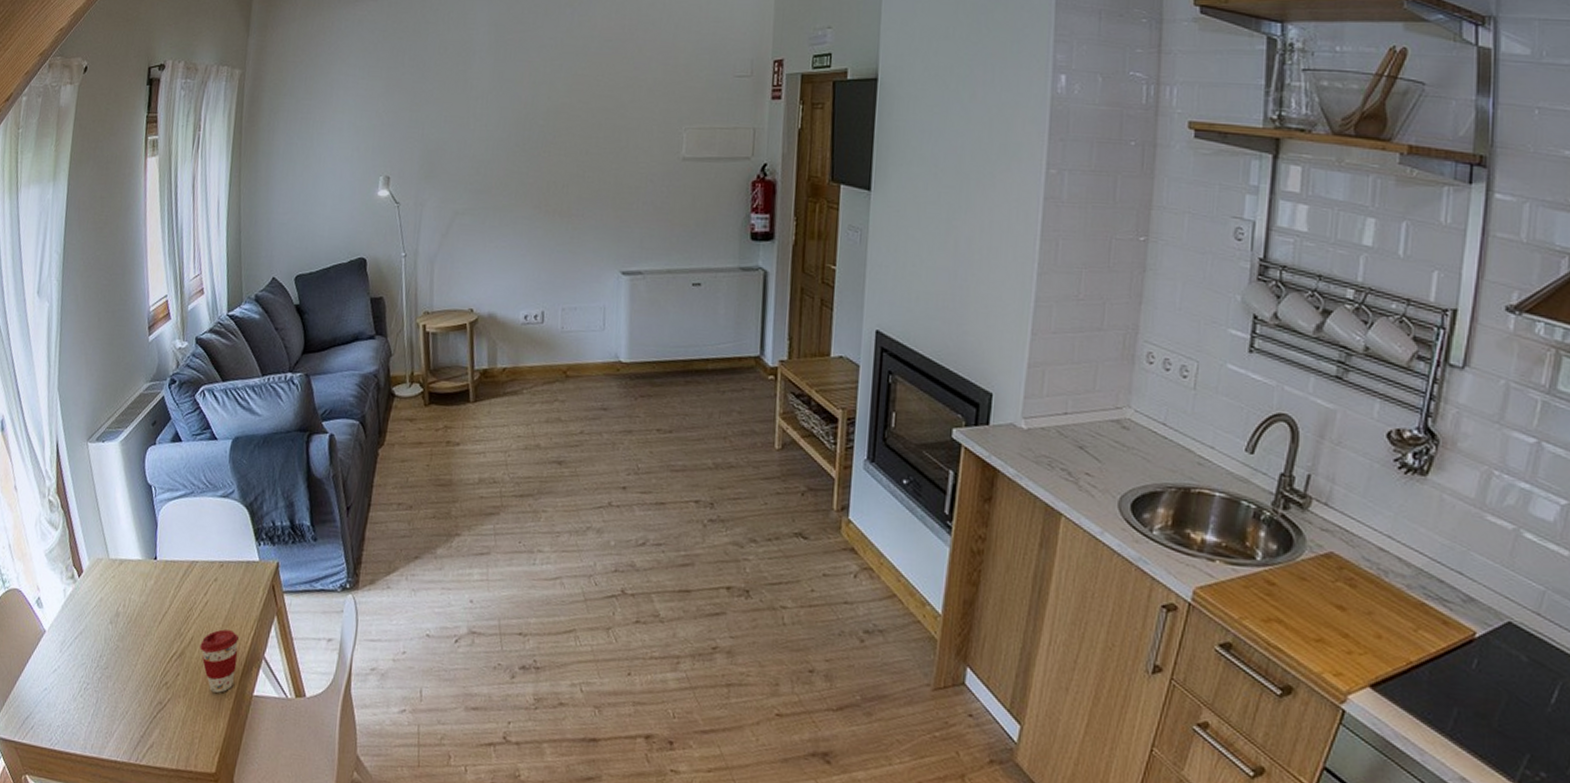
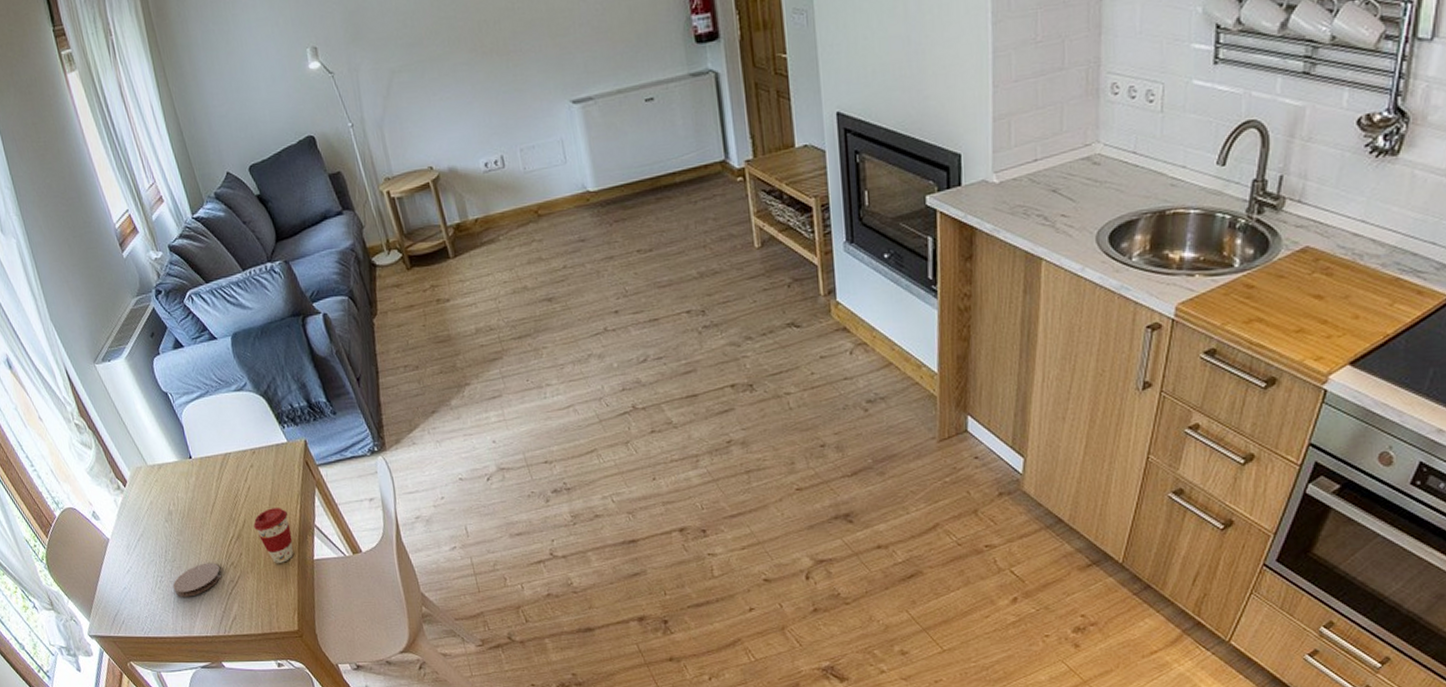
coaster: none [96,677,152,713] -> present [172,562,221,597]

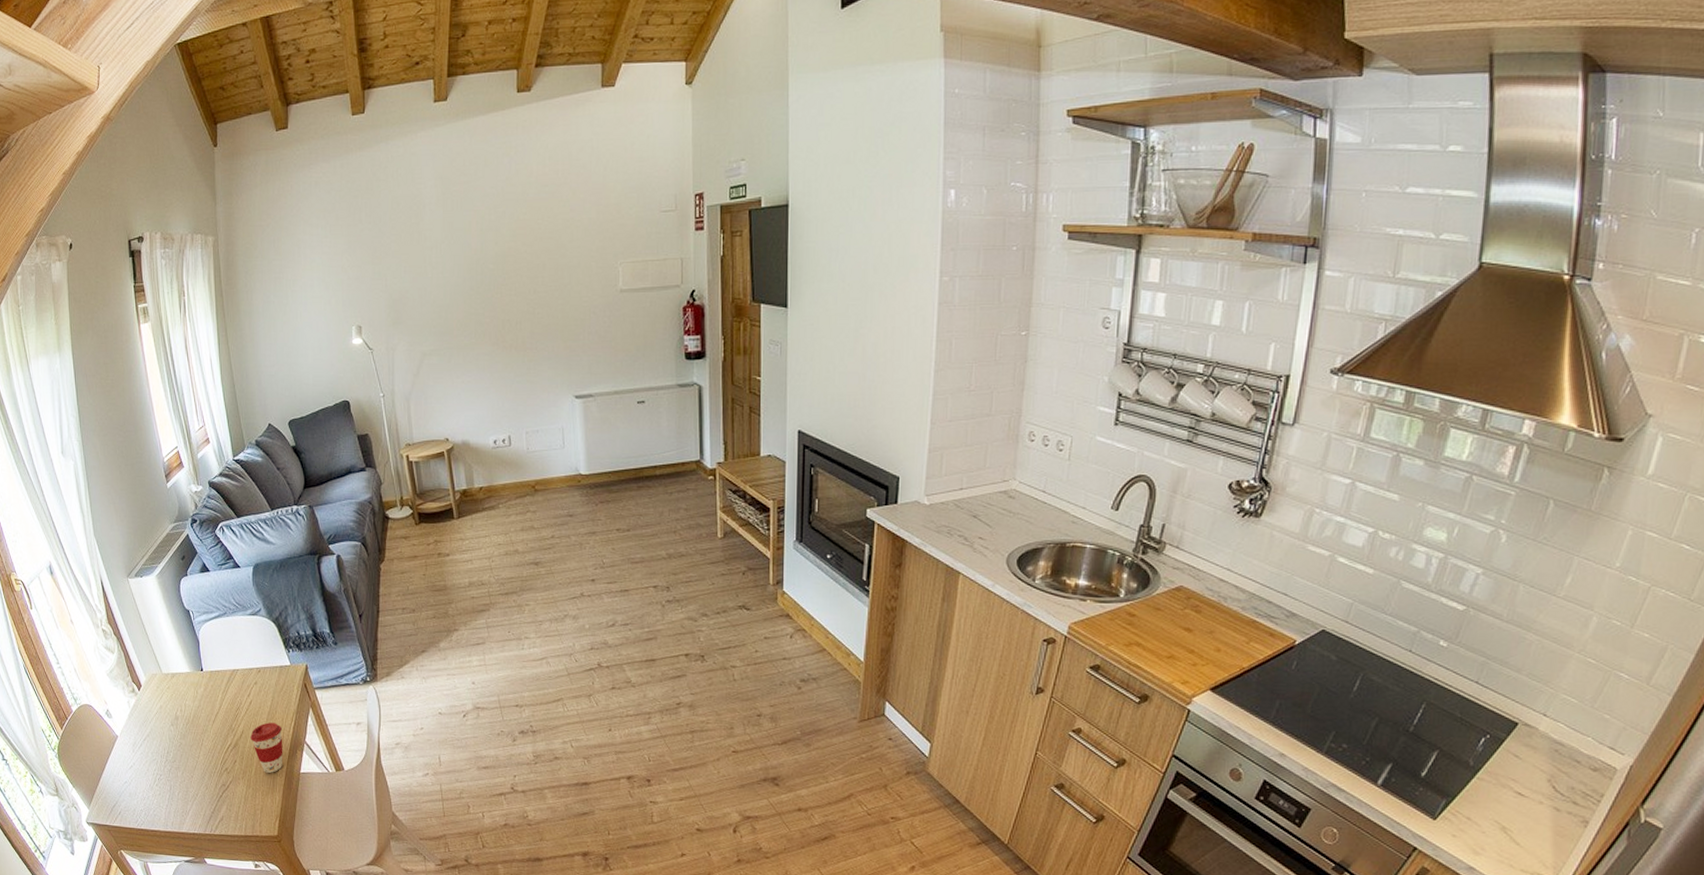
coaster: present [172,562,221,597] -> none [169,766,215,796]

